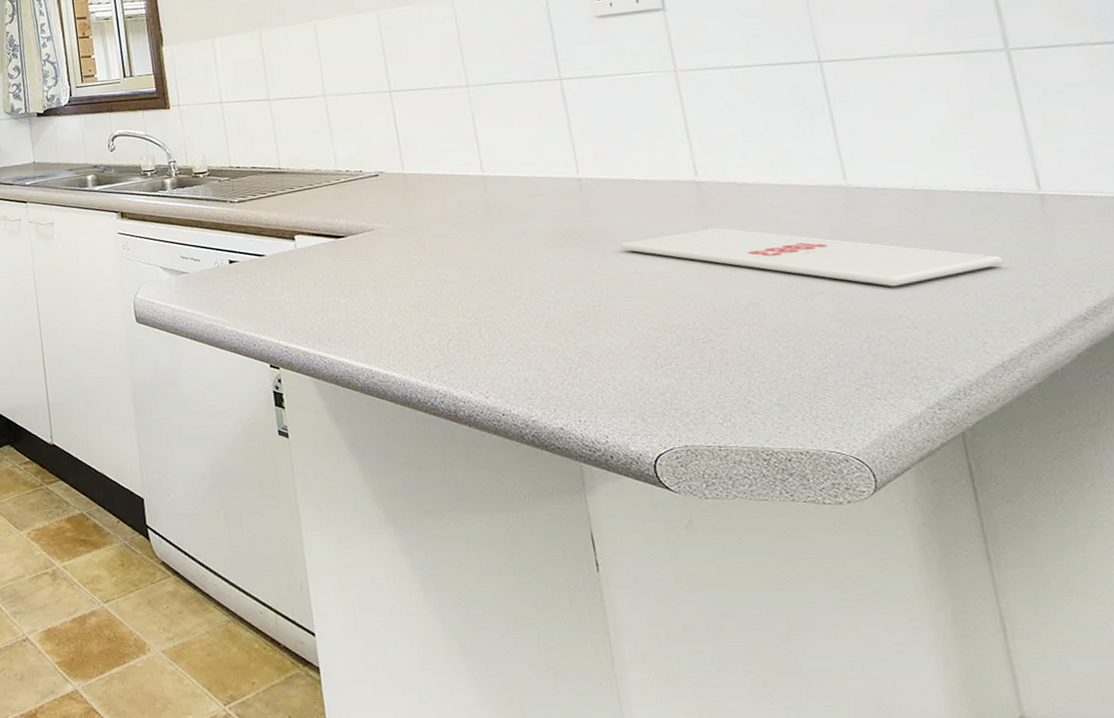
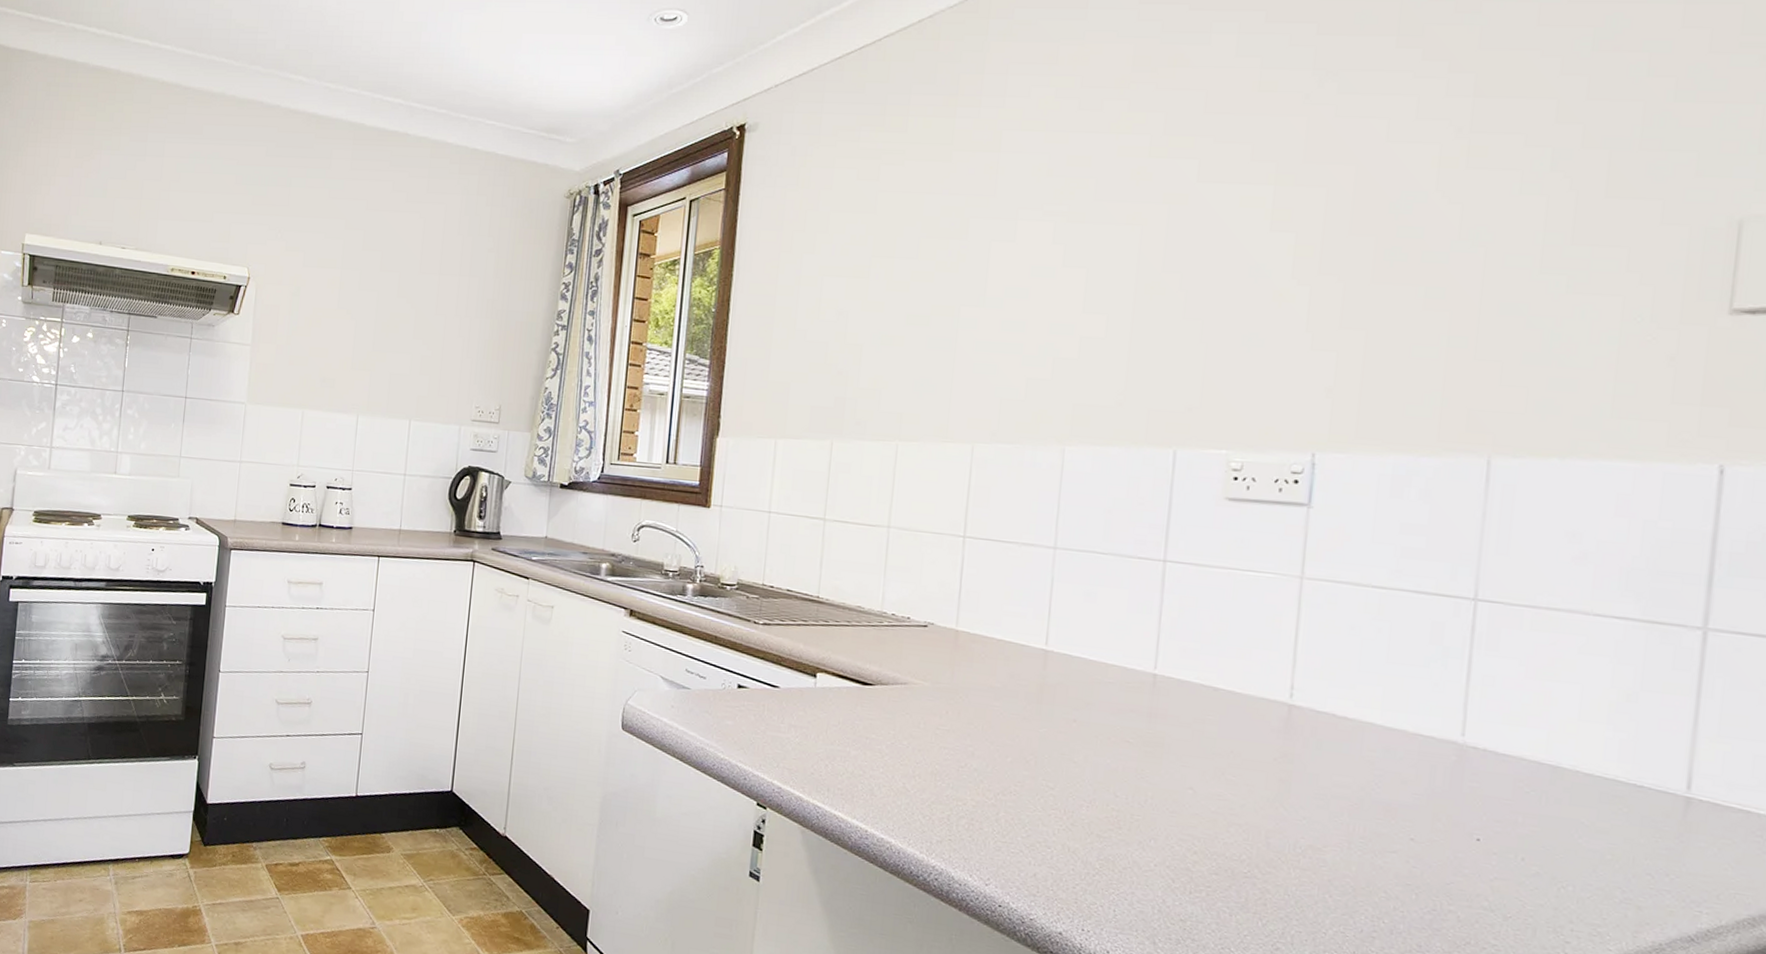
magazine: present [620,227,1005,287] -> none [1181,753,1620,865]

